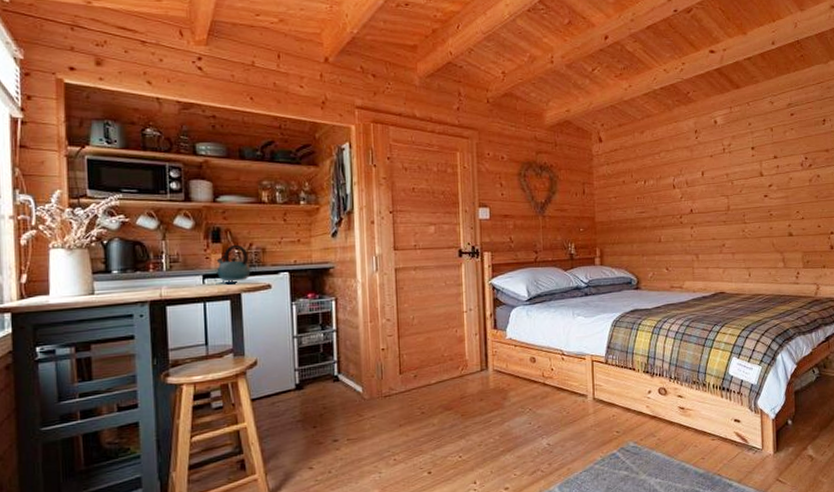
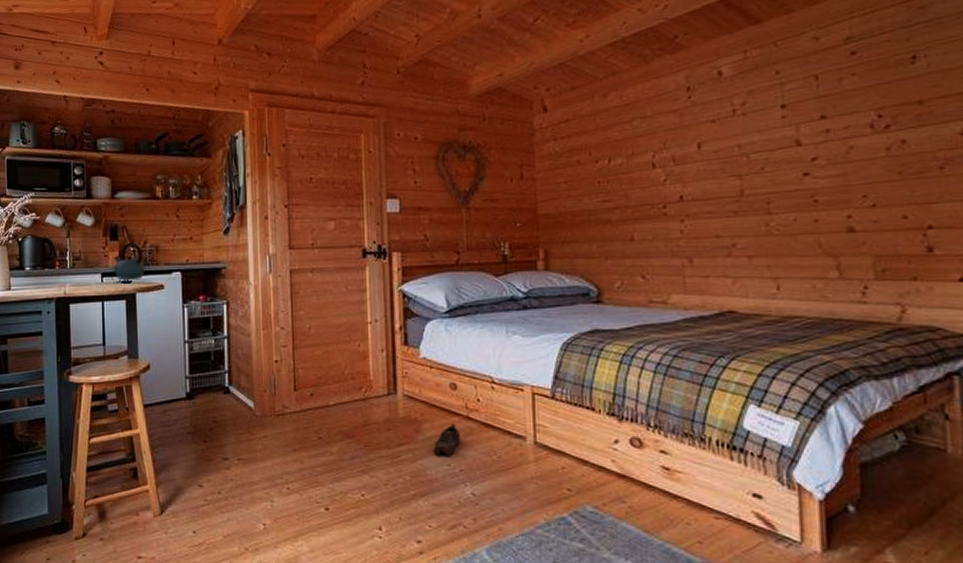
shoe: none [517,390,539,417] -> present [433,424,461,457]

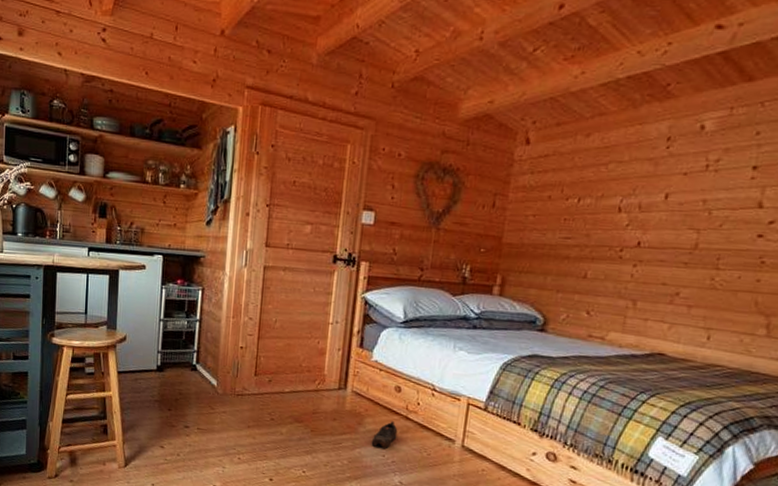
kettle: present [113,242,145,281] -> none [100,221,129,258]

